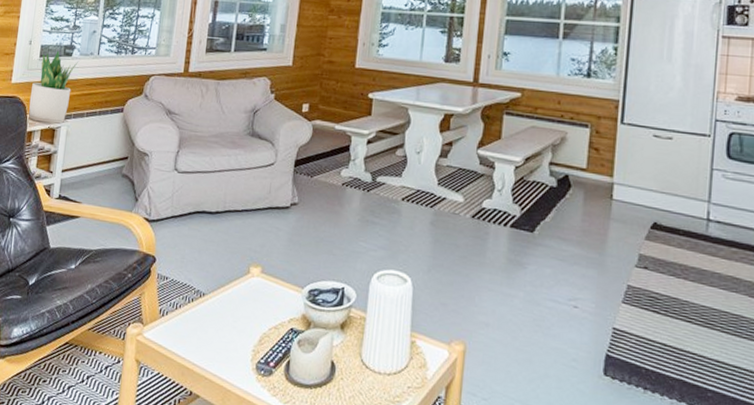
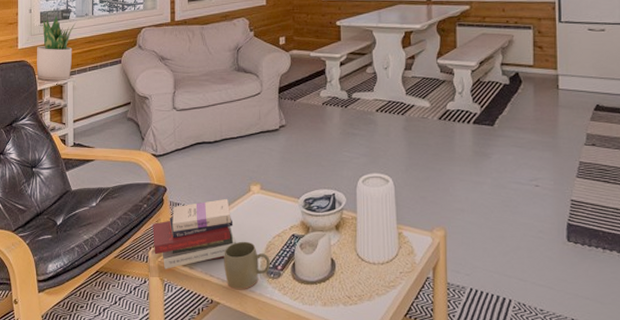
books: none [133,278,227,351] -> present [152,198,236,269]
mug: none [209,328,262,385] -> present [224,241,270,290]

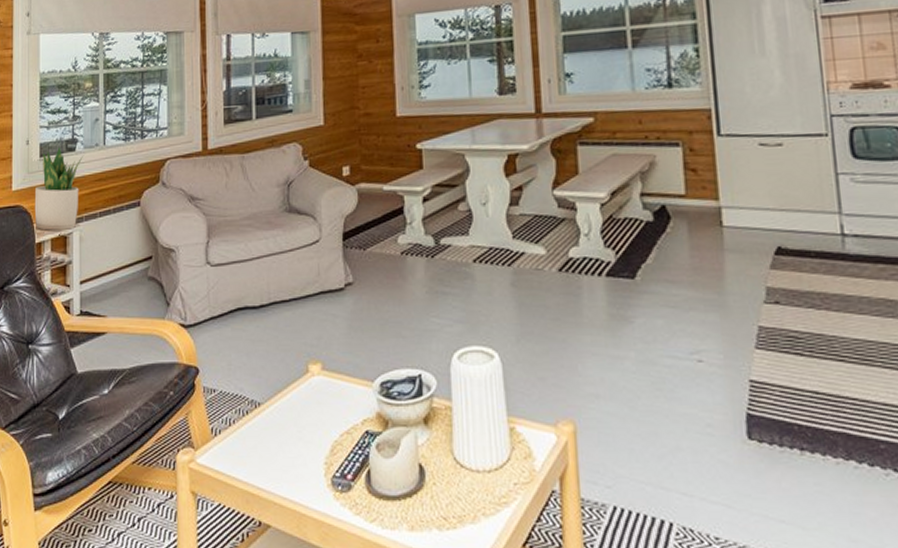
books: present [152,198,236,269] -> none [181,382,291,479]
mug: present [224,241,270,290] -> none [275,440,337,508]

